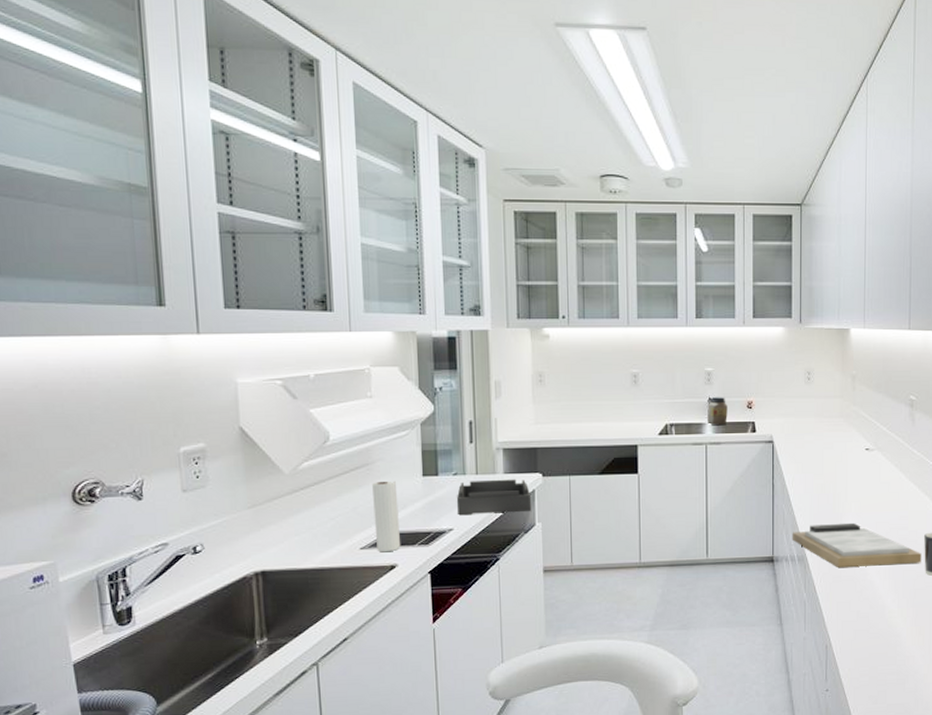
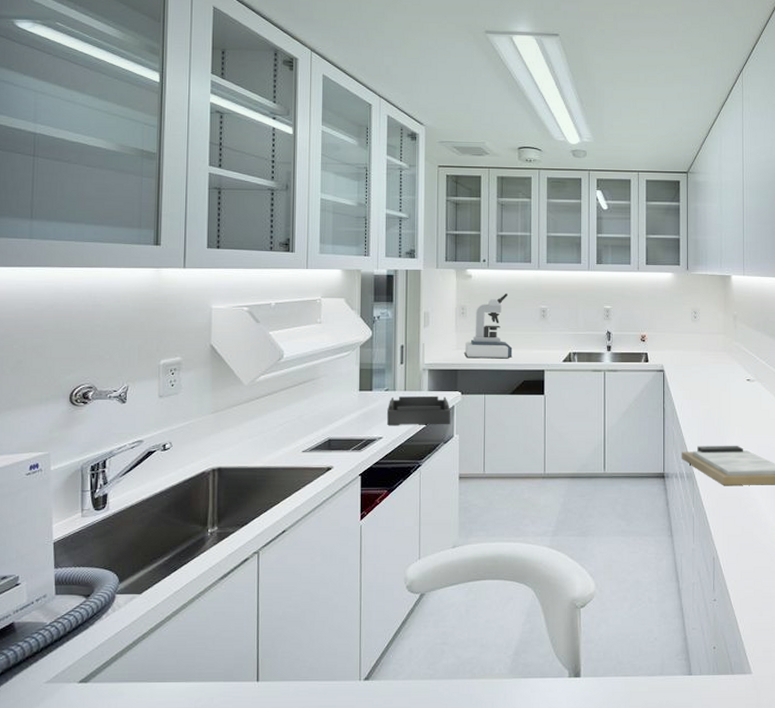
paper towel roll: present [371,480,401,553] -> none [315,394,338,456]
microscope: none [544,356,600,434] -> present [464,294,513,359]
jar: present [707,396,728,426] -> none [606,330,624,356]

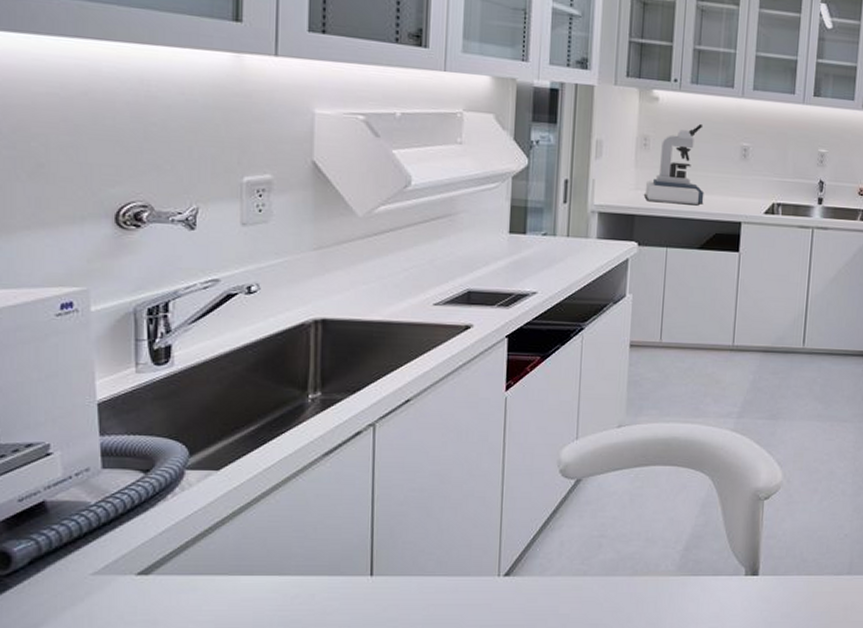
storage tray: present [387,395,451,425] -> none [544,243,624,282]

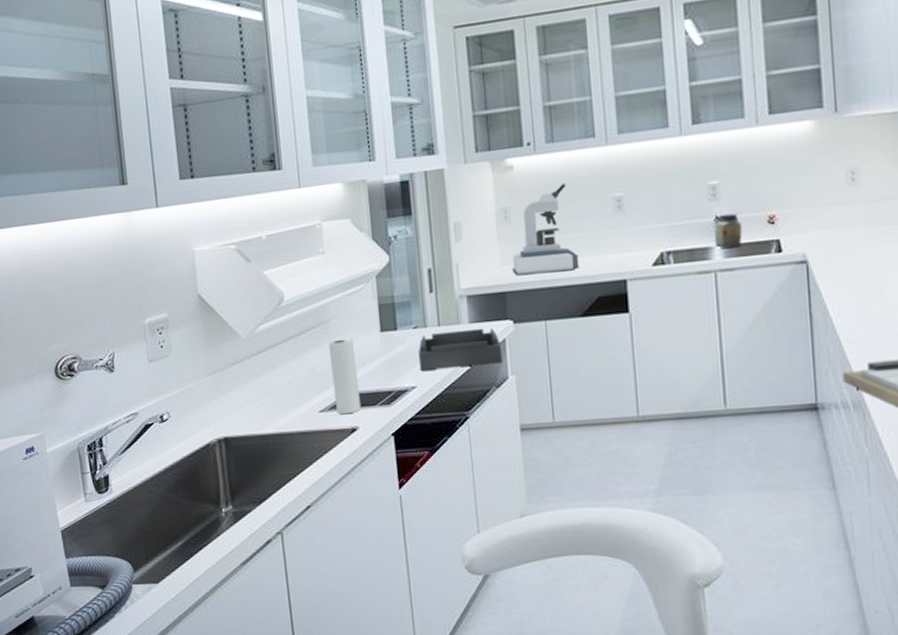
paper towel roll: none [451,235,480,311] -> present [328,338,362,415]
storage tray: none [544,243,624,282] -> present [418,328,504,371]
jar: none [816,179,839,211] -> present [714,213,742,249]

